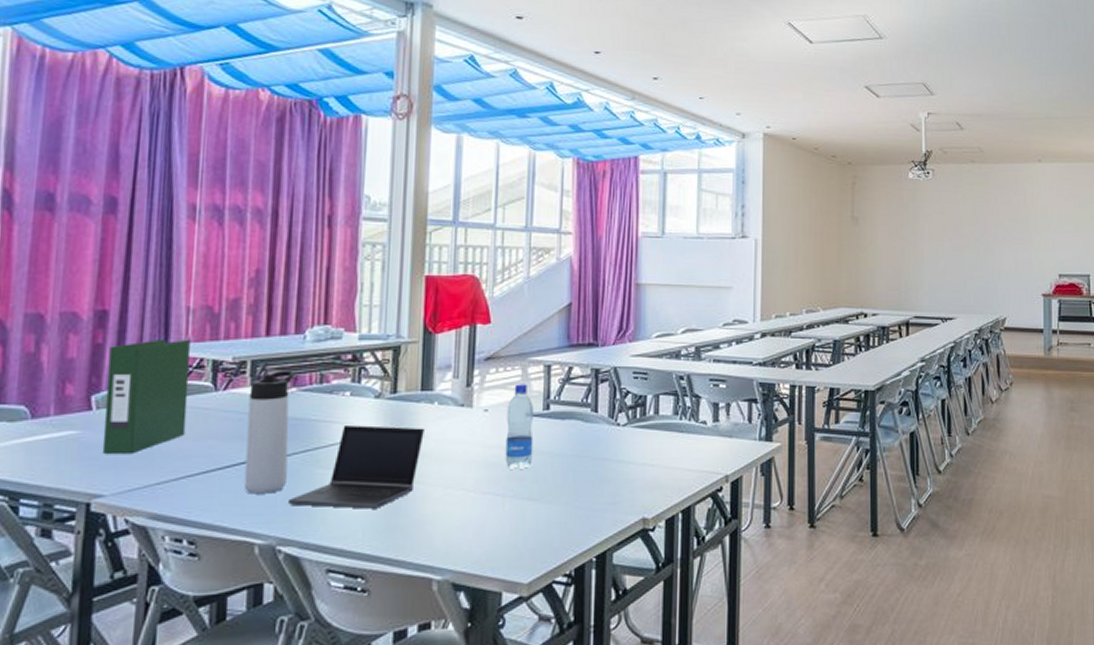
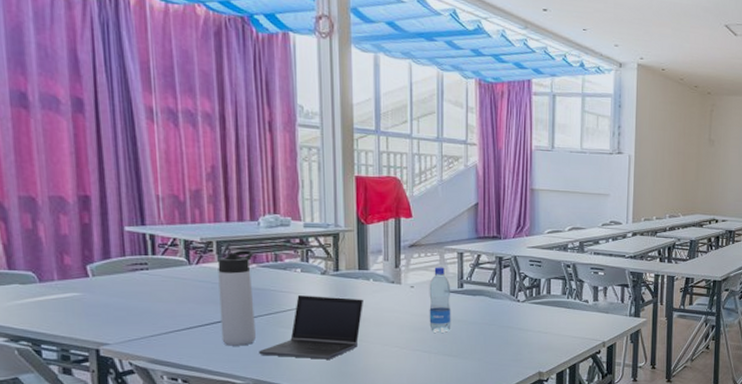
binder: present [102,339,191,453] -> none [95,221,169,312]

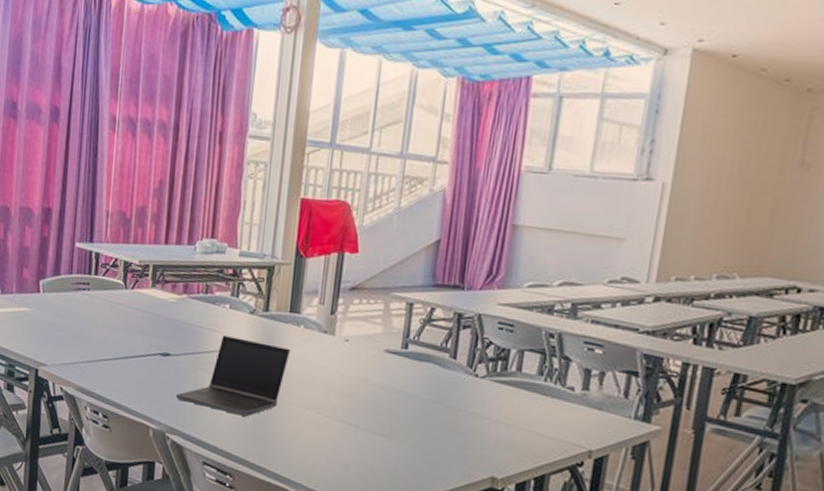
thermos bottle: present [217,250,256,346] -> none [143,277,186,386]
bottle: present [429,267,451,334] -> none [361,318,393,405]

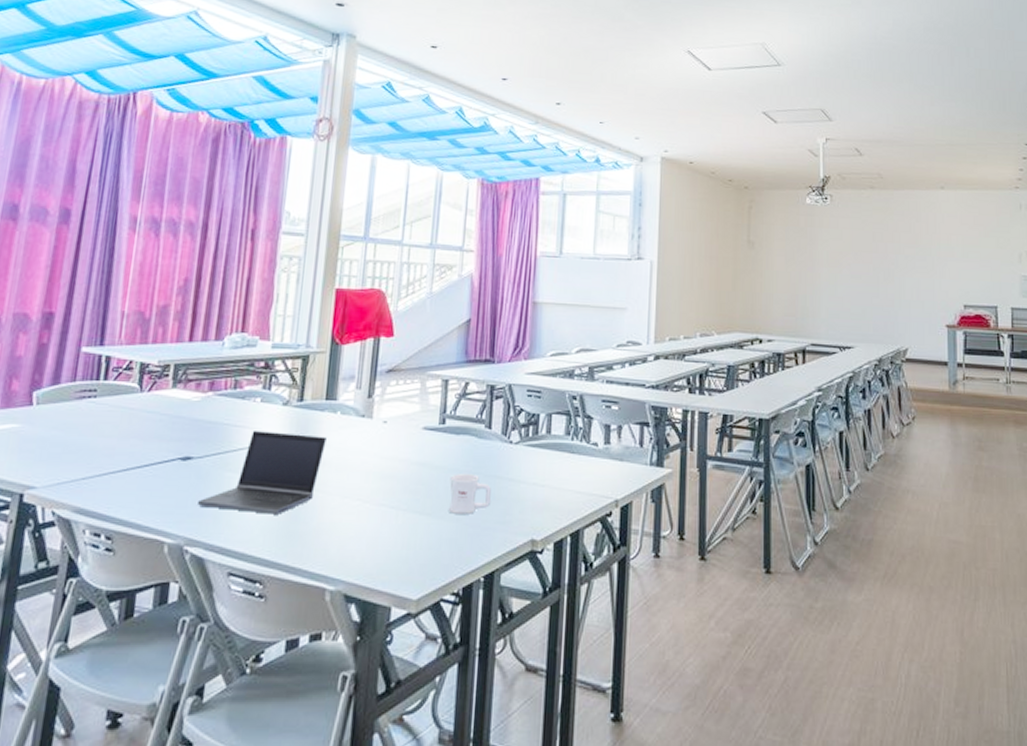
mug: none [408,400,452,443] -> present [449,474,492,516]

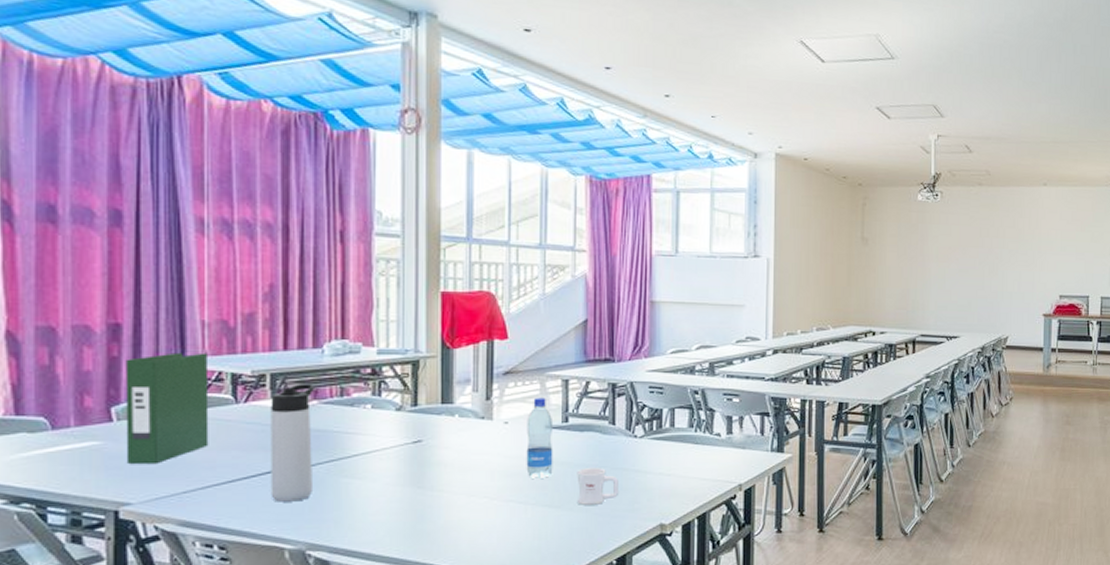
binder: none [39,341,122,448] -> present [125,352,209,463]
thermos bottle: none [159,375,212,494] -> present [270,384,314,502]
laptop computer: present [198,431,327,514] -> none [316,437,446,516]
bottle: none [400,397,431,484] -> present [526,398,554,480]

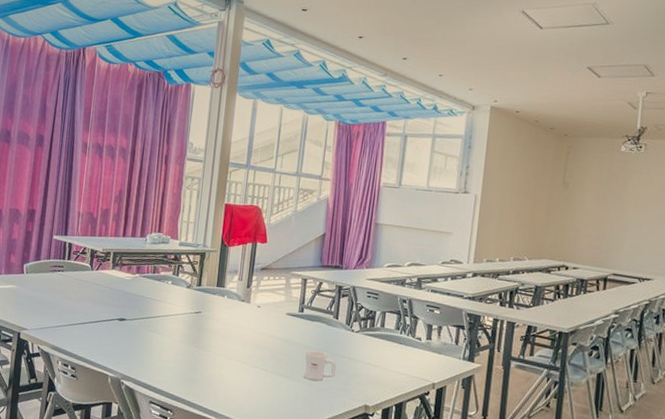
binder: present [125,352,209,463] -> none [28,232,79,305]
thermos bottle: present [270,384,314,502] -> none [104,261,138,344]
bottle: present [526,398,554,480] -> none [269,290,293,354]

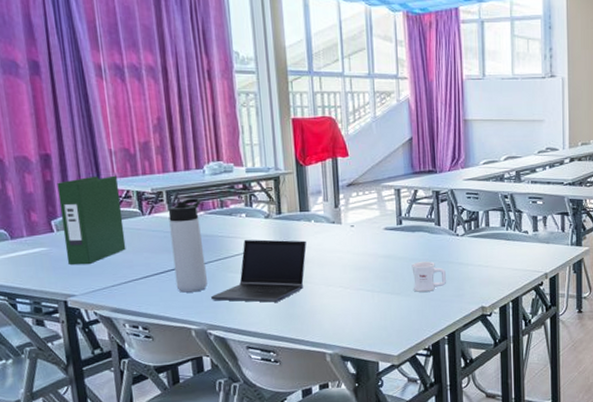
binder: none [28,232,79,305] -> present [57,175,126,264]
thermos bottle: none [104,261,138,344] -> present [168,198,207,293]
laptop computer: none [130,304,217,365] -> present [211,239,307,303]

